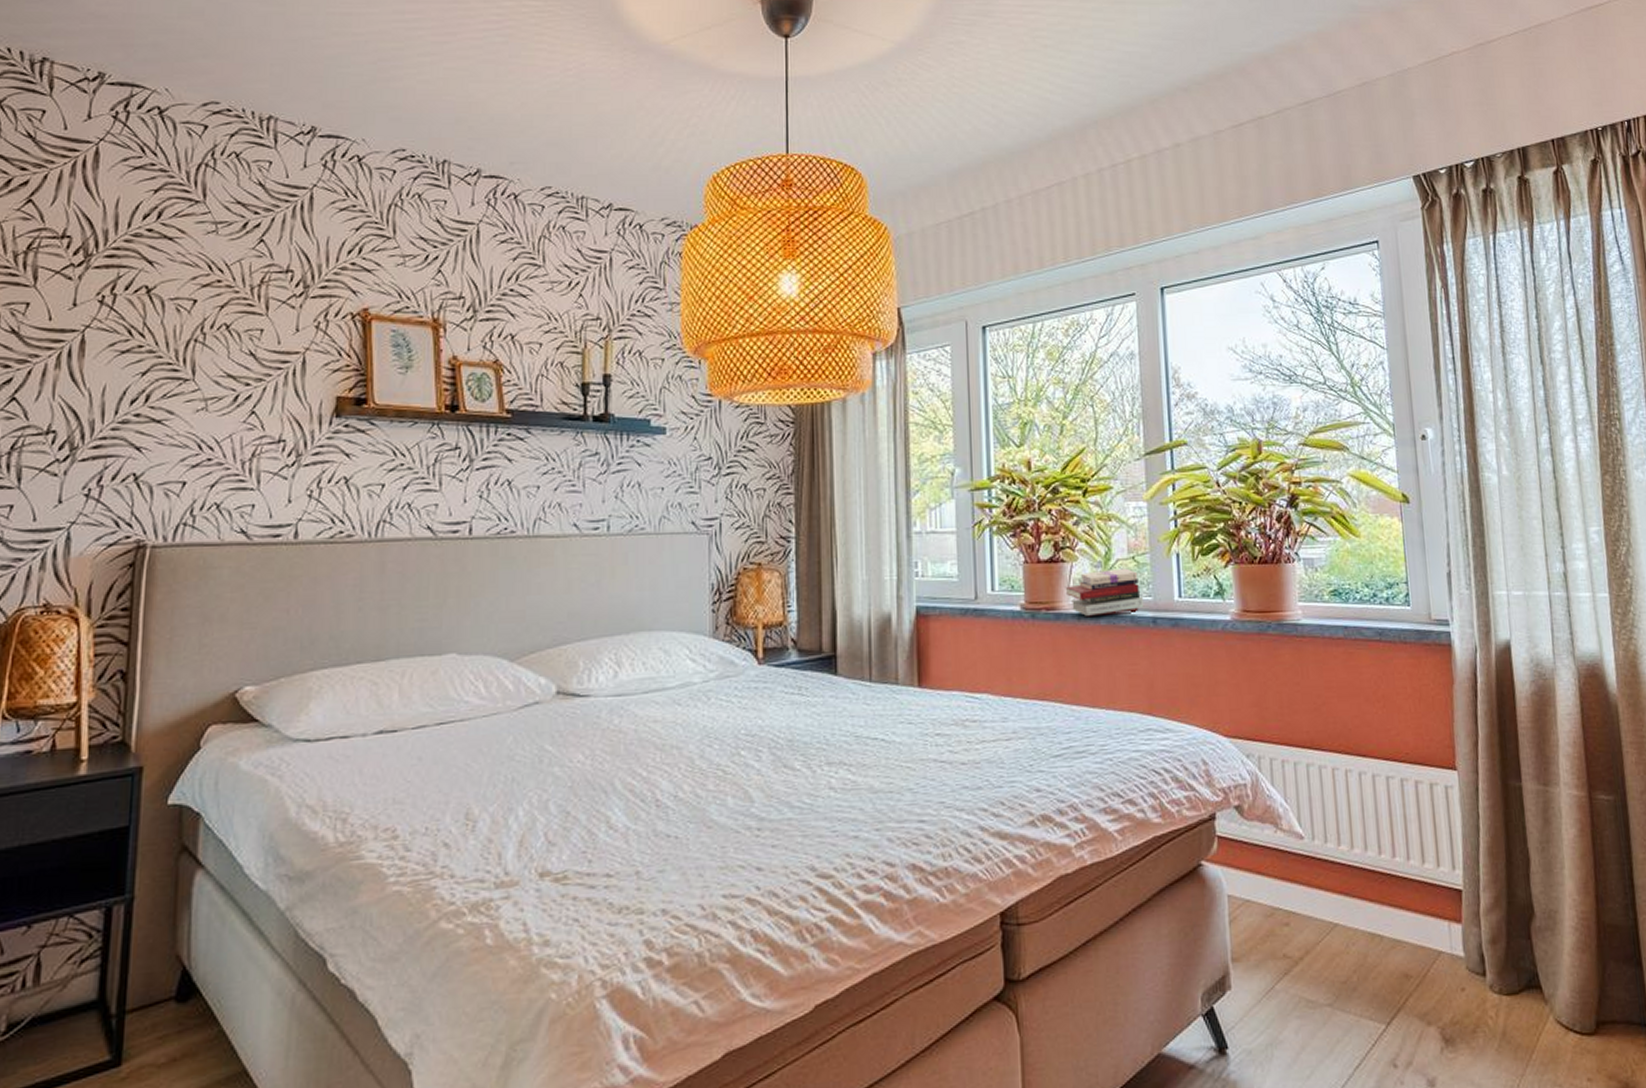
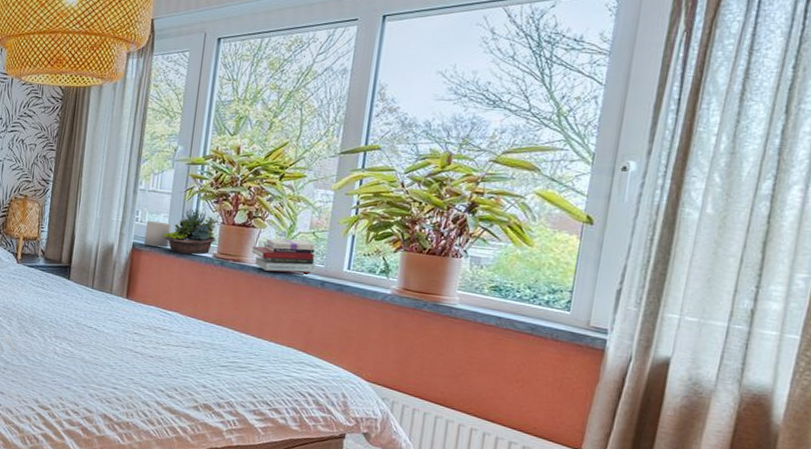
candle: none [929,573,963,608] -> present [144,221,172,248]
succulent planter: none [953,548,1021,612] -> present [163,208,219,255]

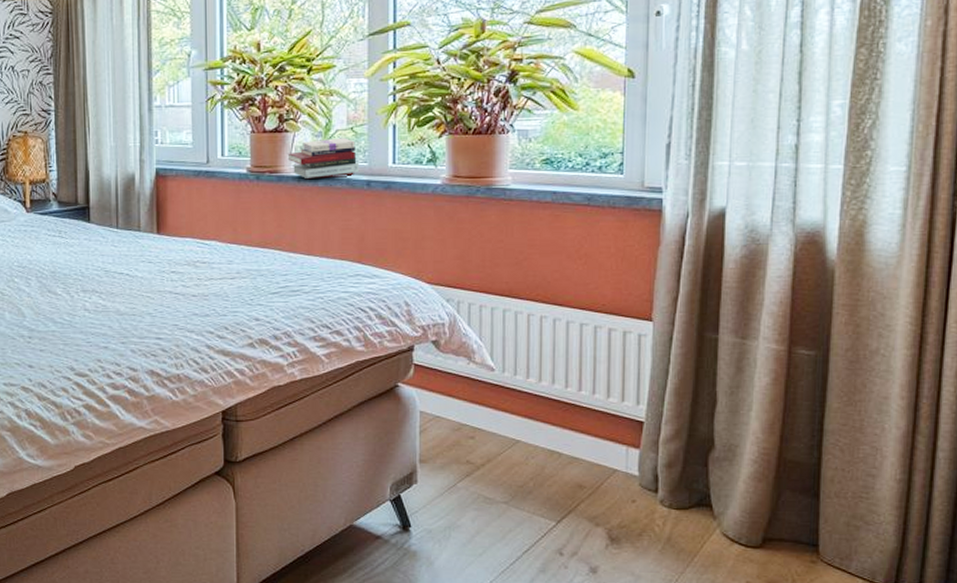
candle: present [144,221,172,248] -> none [167,141,196,170]
succulent planter: present [163,208,219,255] -> none [188,119,248,174]

